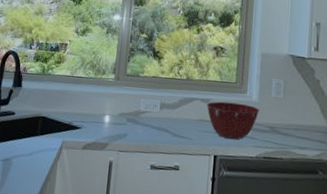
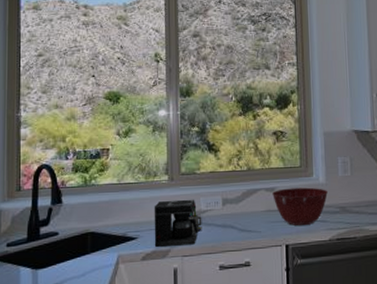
coffee maker: none [95,97,140,142] -> present [154,199,202,247]

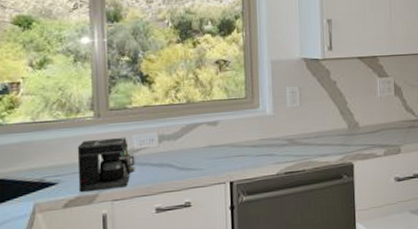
mixing bowl: present [272,187,328,225] -> none [215,119,275,161]

